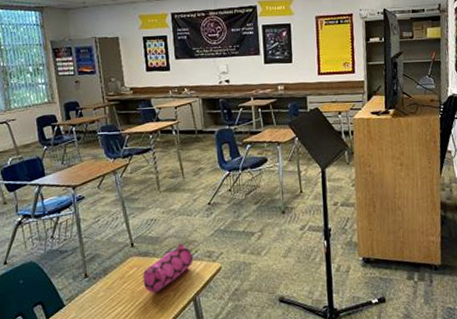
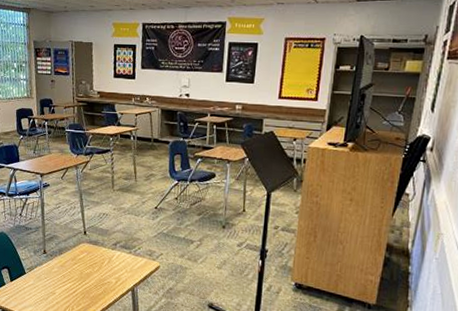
pencil case: present [143,242,194,293] -> none [90,238,136,278]

